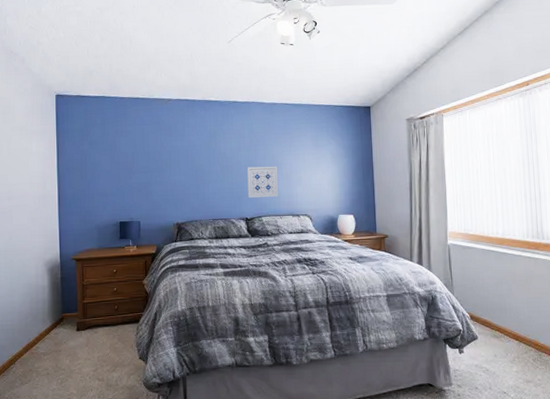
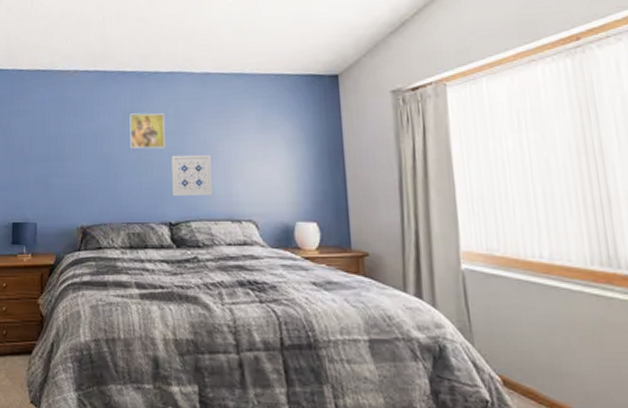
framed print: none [214,134,242,162] -> present [129,113,165,149]

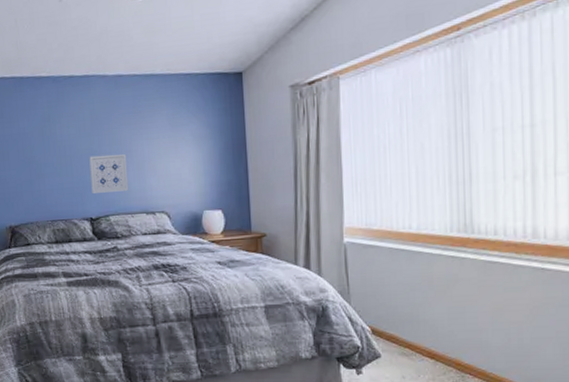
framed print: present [129,113,165,149] -> none [48,116,83,152]

